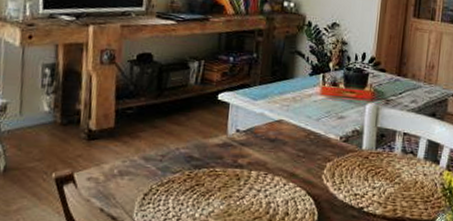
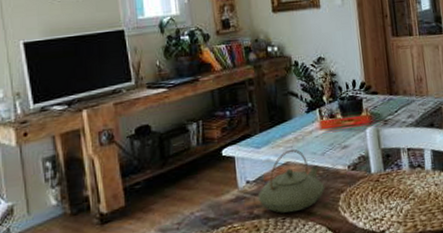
teapot: none [244,108,313,170] -> present [257,149,325,213]

